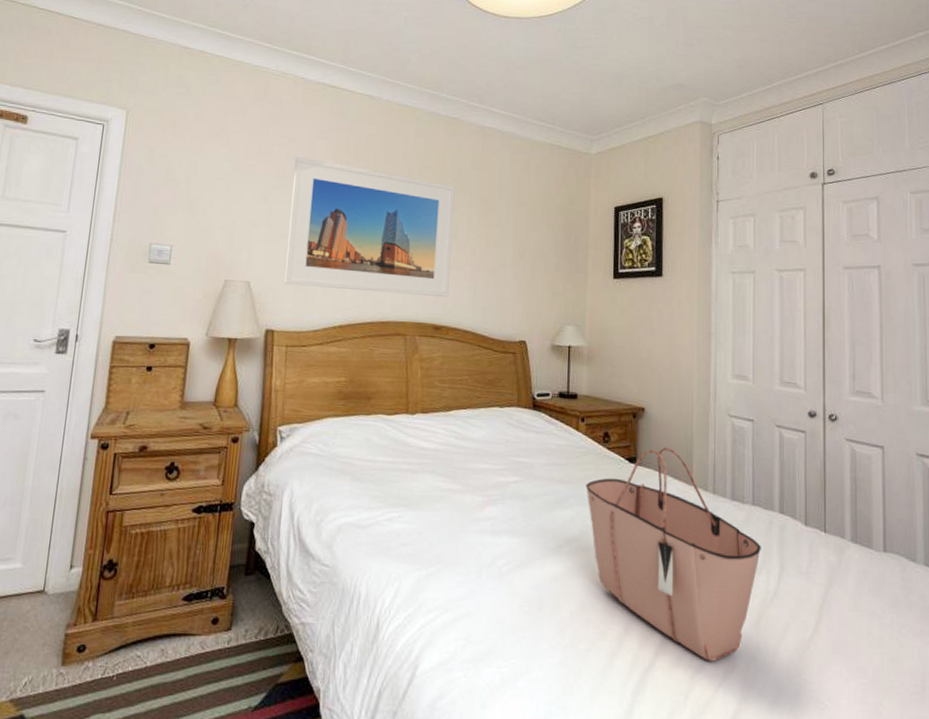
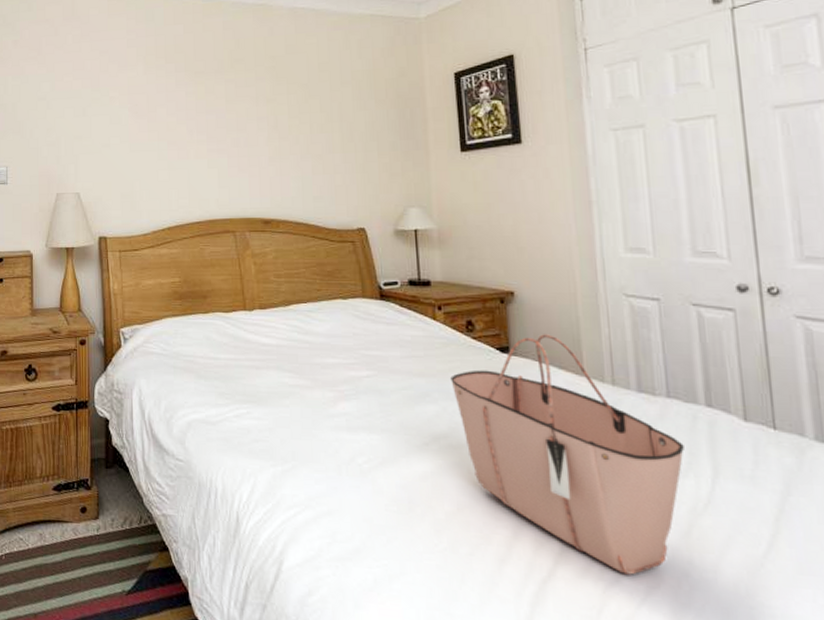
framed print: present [283,156,455,297] -> none [108,67,275,193]

